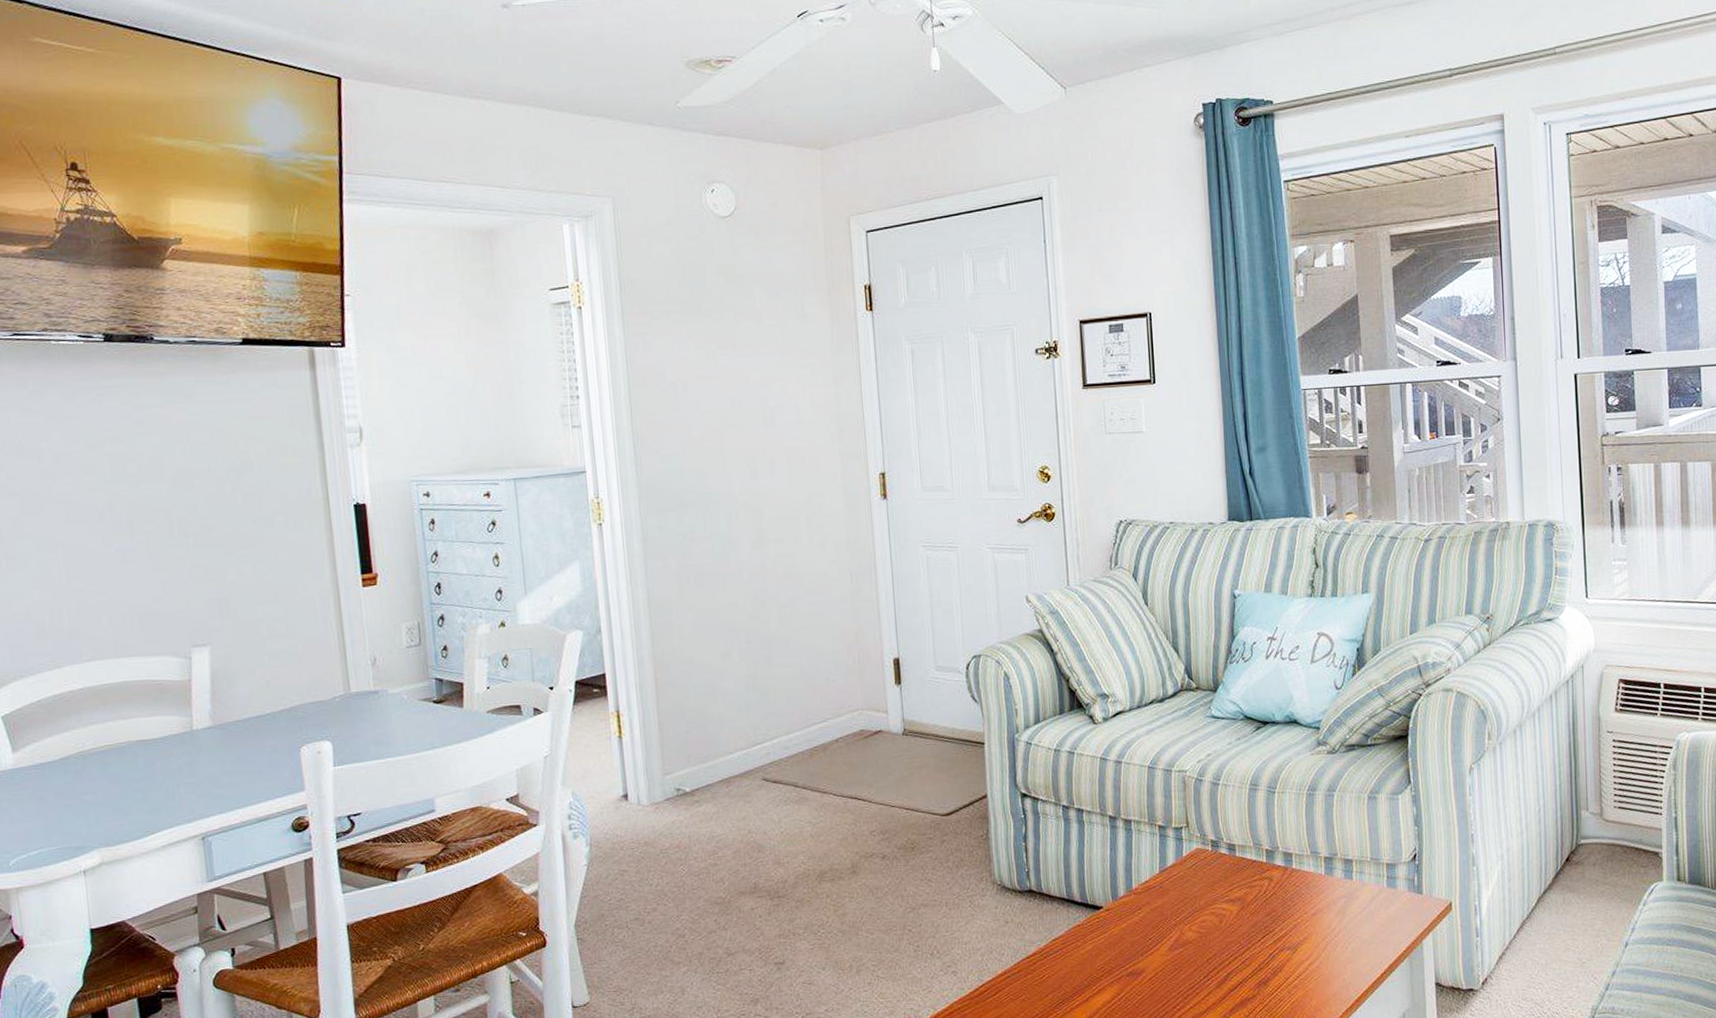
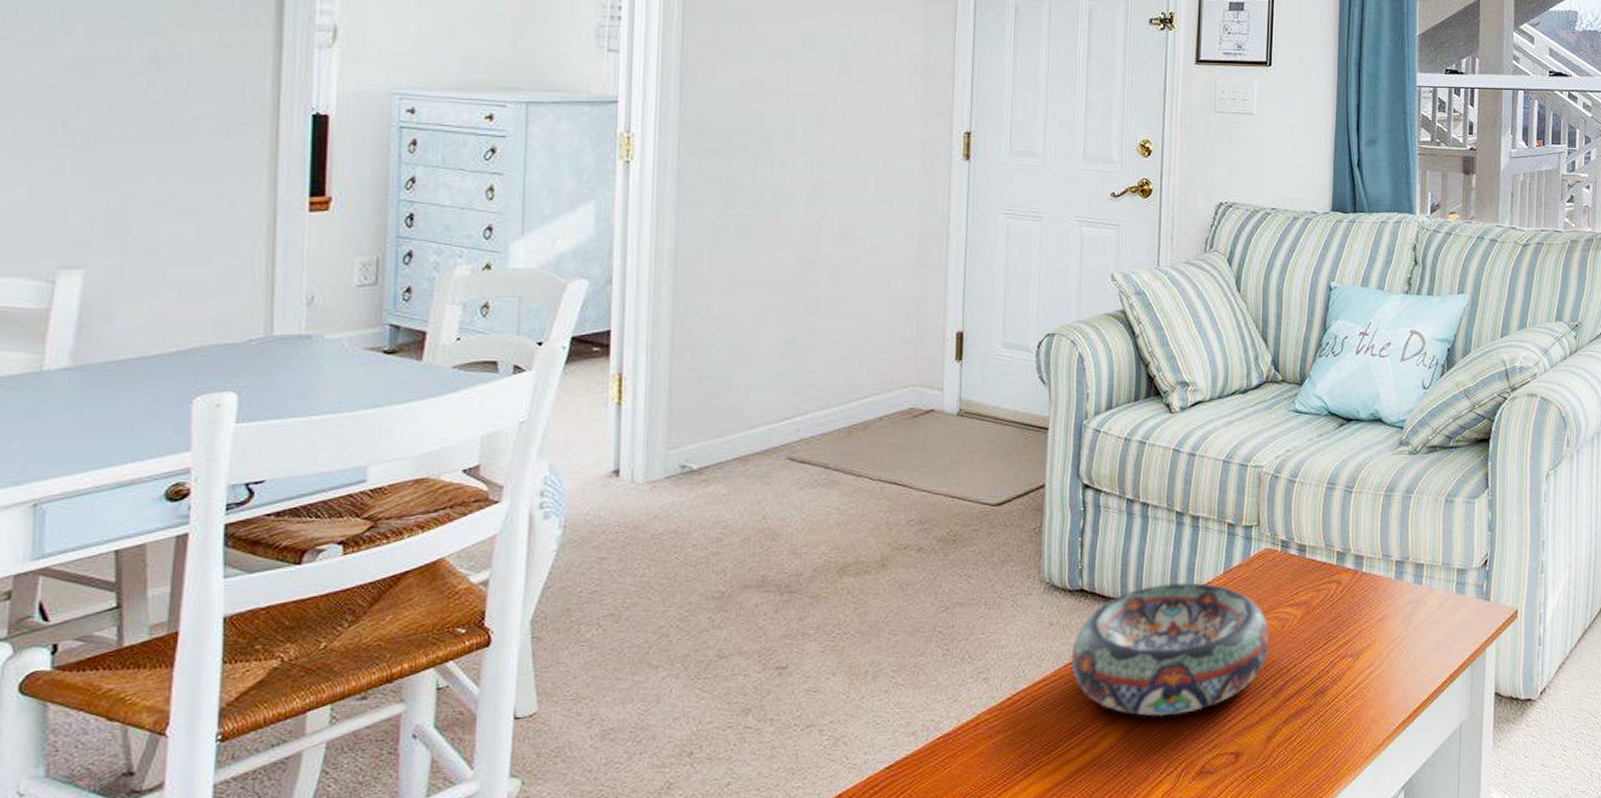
decorative bowl: none [1026,882,1210,1006] -> present [1070,582,1270,717]

